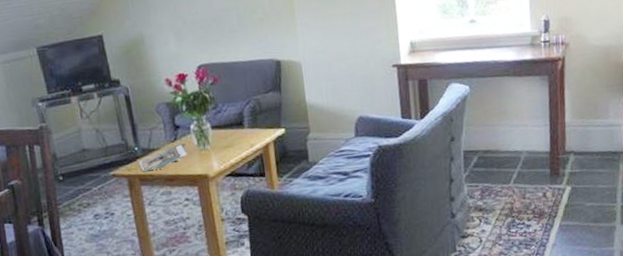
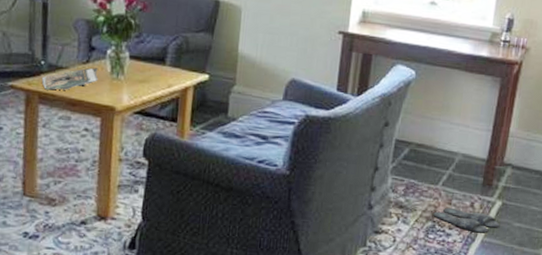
slippers: none [511,200,574,219] -> present [433,208,500,233]

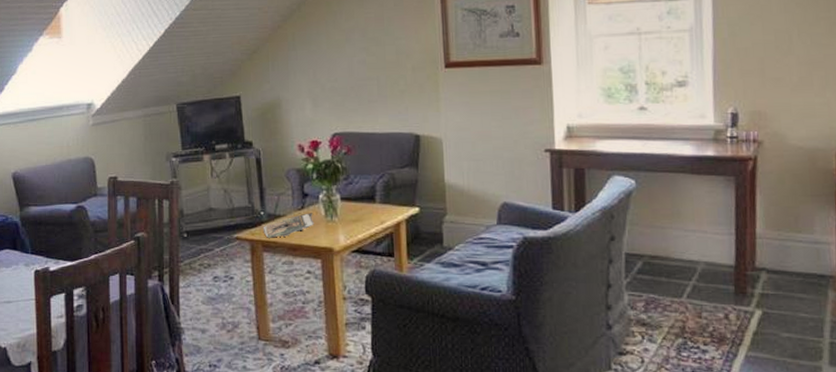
slippers: present [433,208,500,233] -> none [682,322,765,347]

